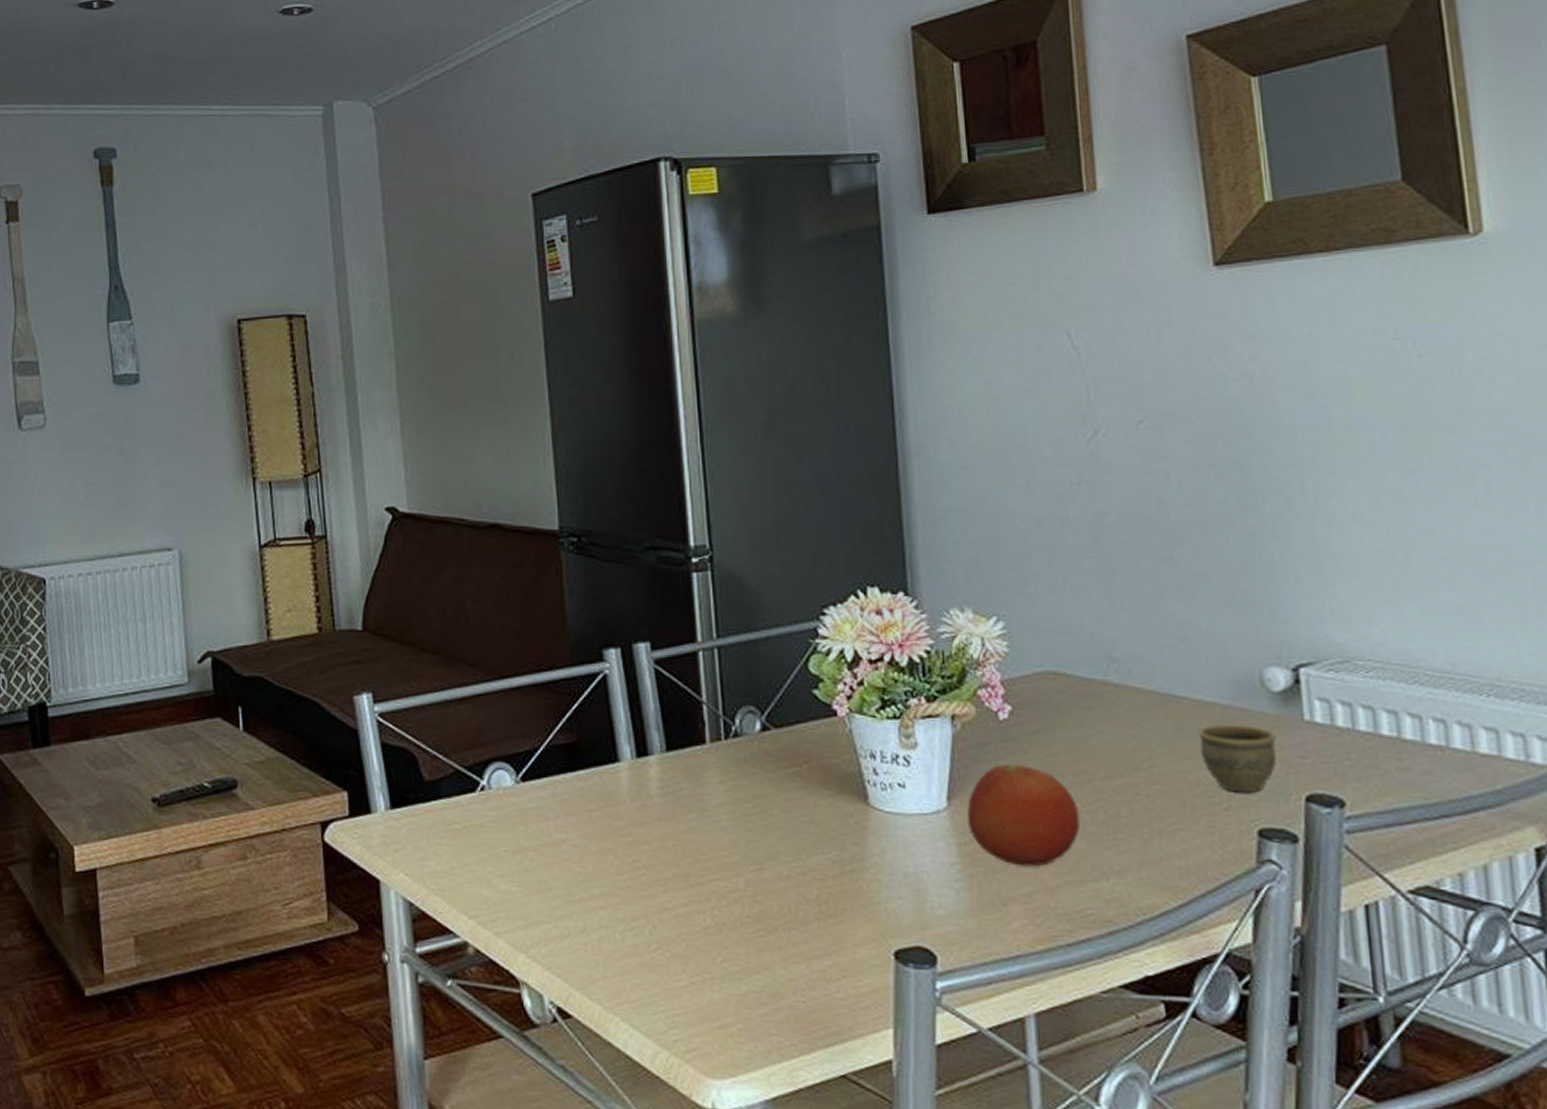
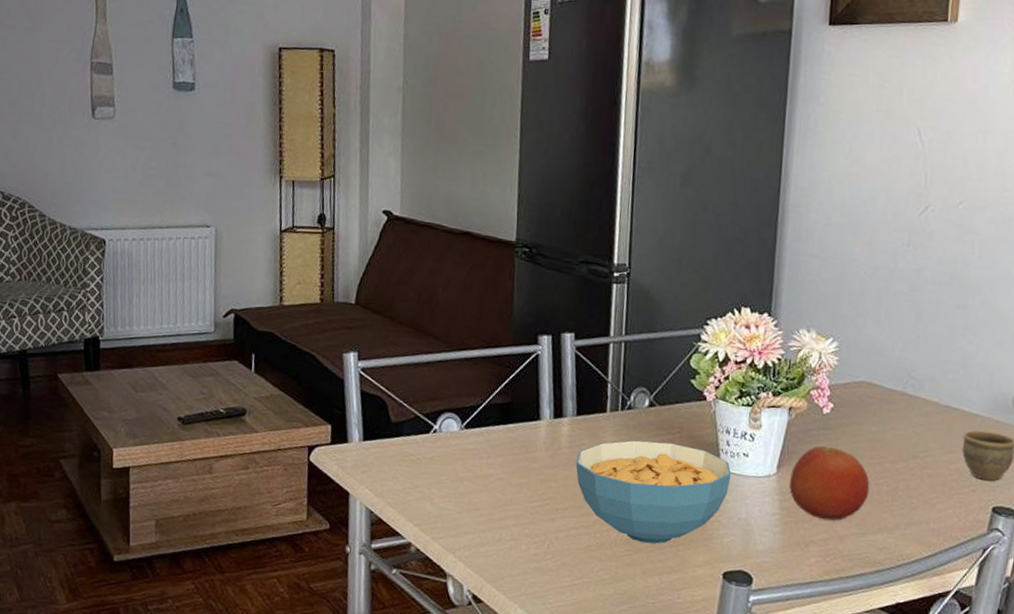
cereal bowl: none [673,777,886,919] -> present [576,440,732,544]

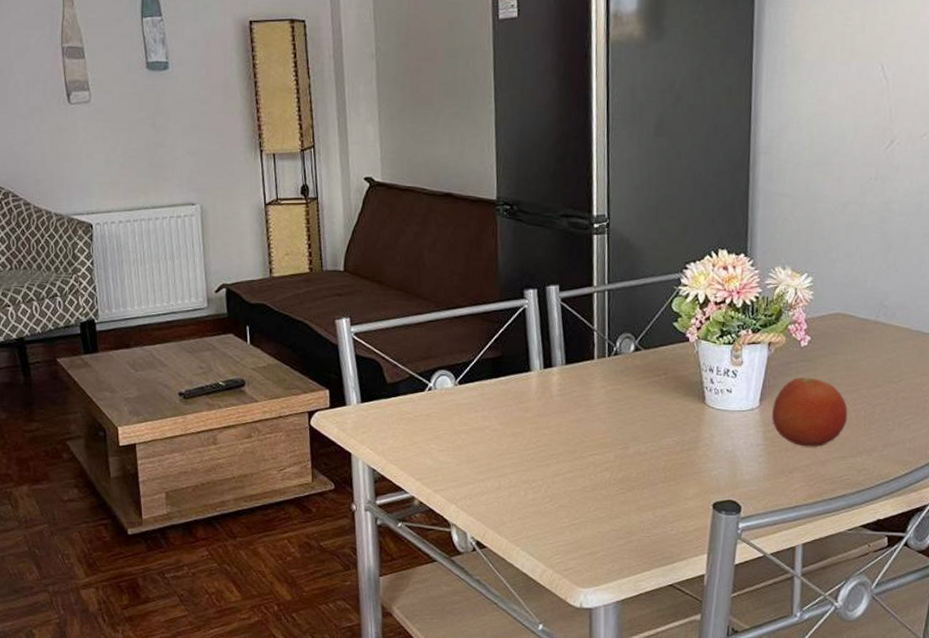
cereal bowl: present [576,440,732,544] -> none [567,384,717,481]

